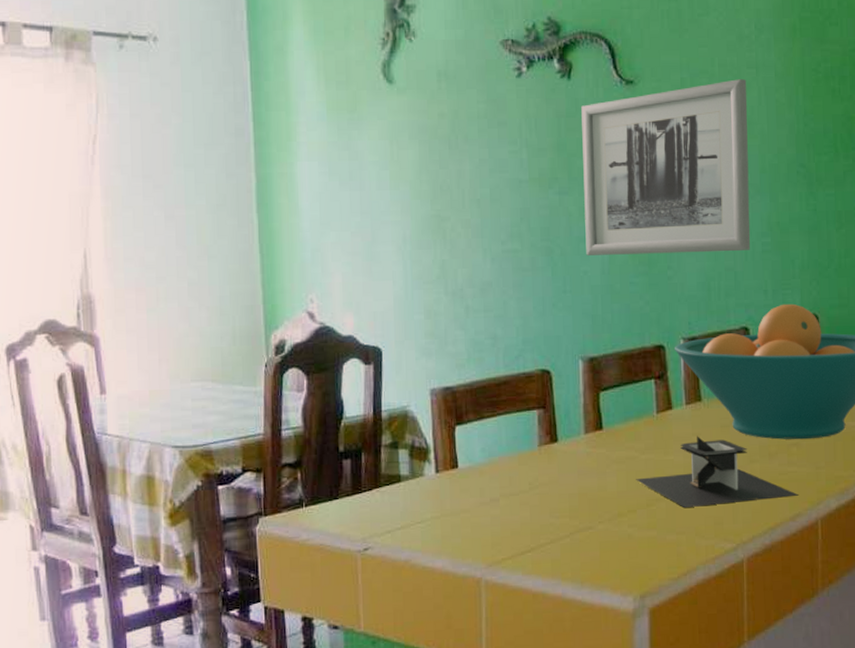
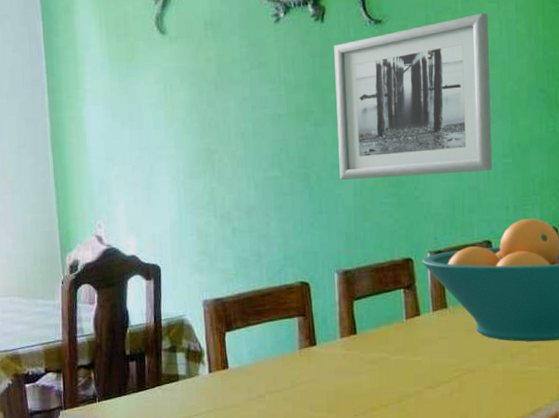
architectural model: present [636,436,798,507] -> none [387,339,538,403]

